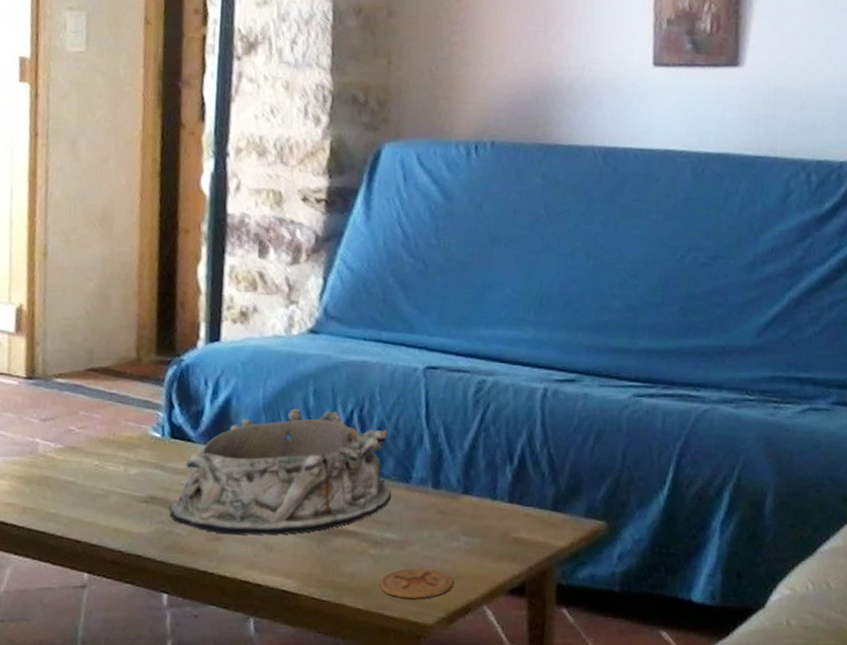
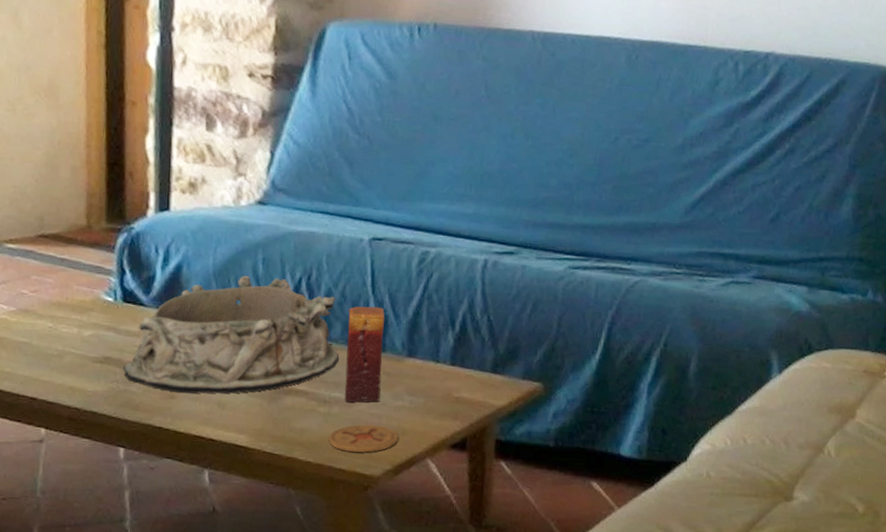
candle: none [396,439,439,544] -> present [344,306,385,403]

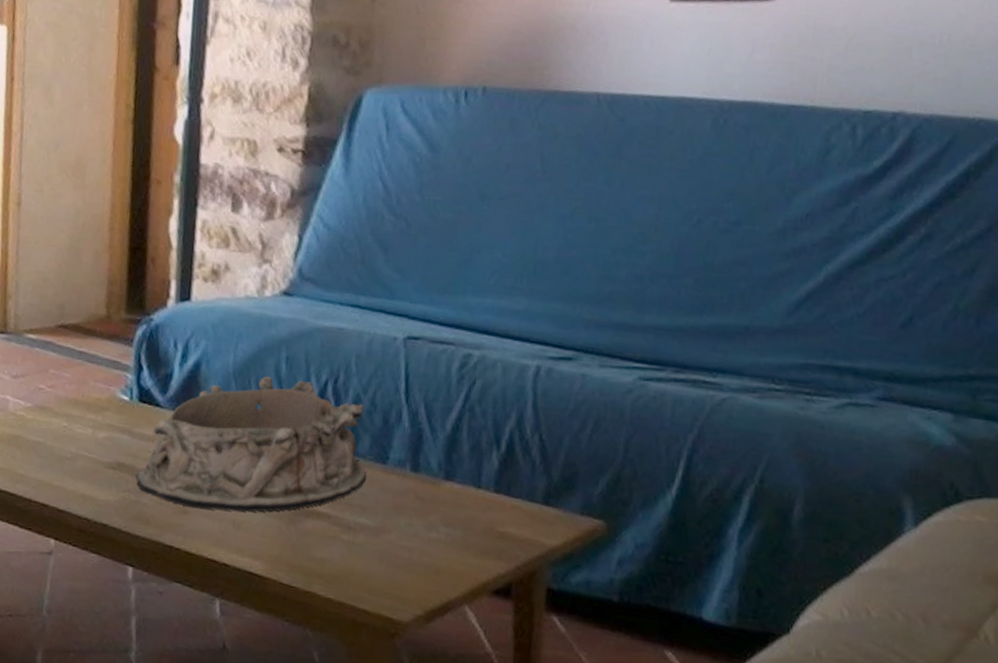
coaster: present [328,424,399,453] -> none [352,558,432,593]
candle: present [344,306,385,403] -> none [371,416,419,533]

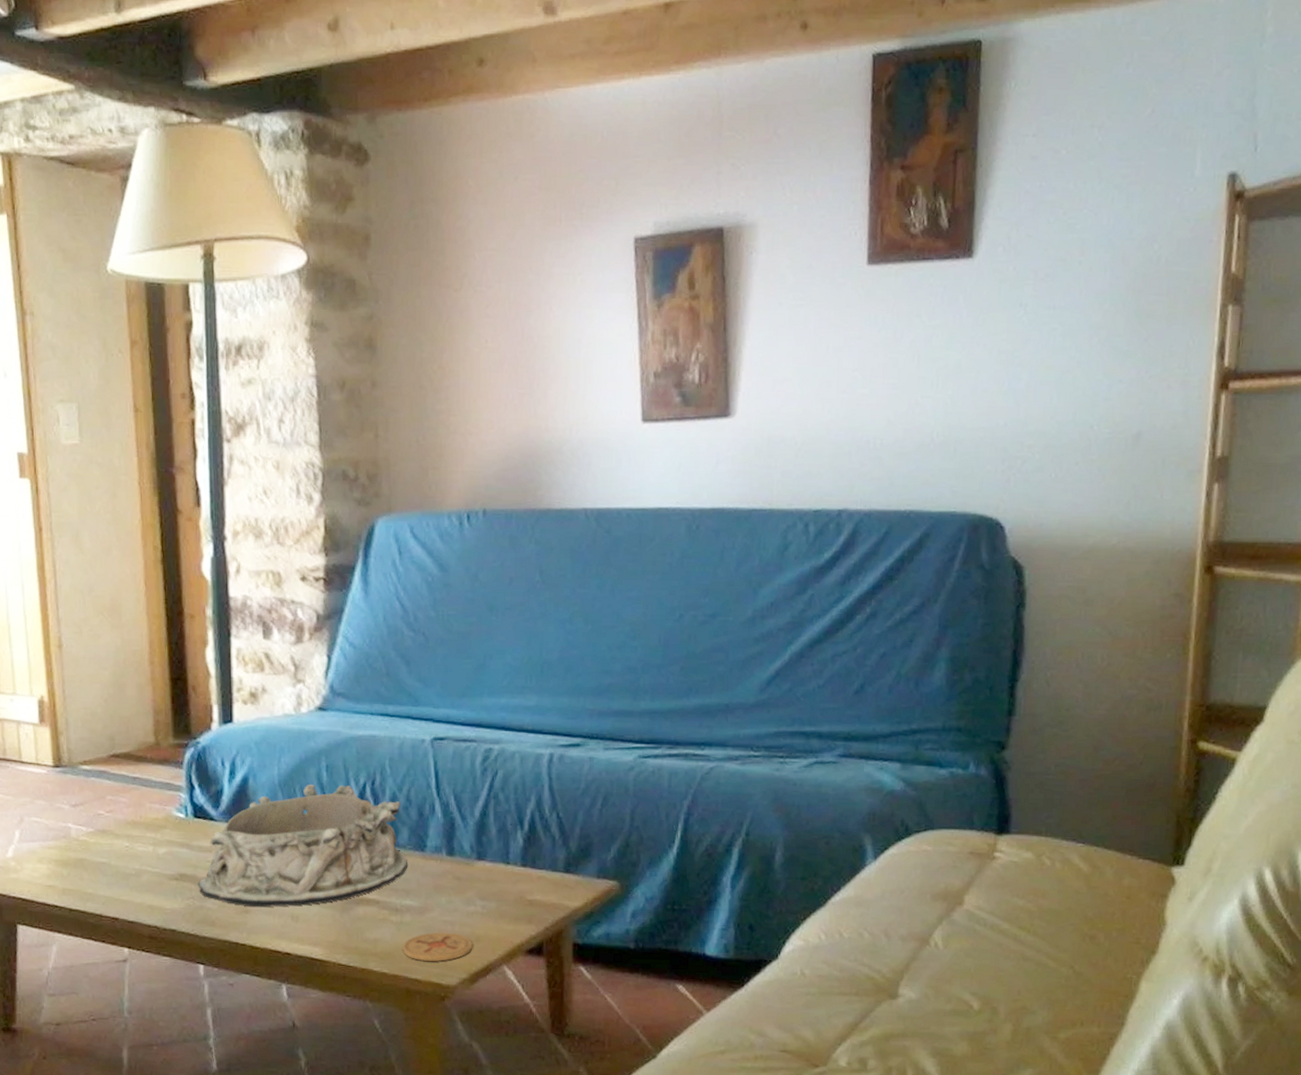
coaster: none [352,558,432,593] -> present [402,932,473,961]

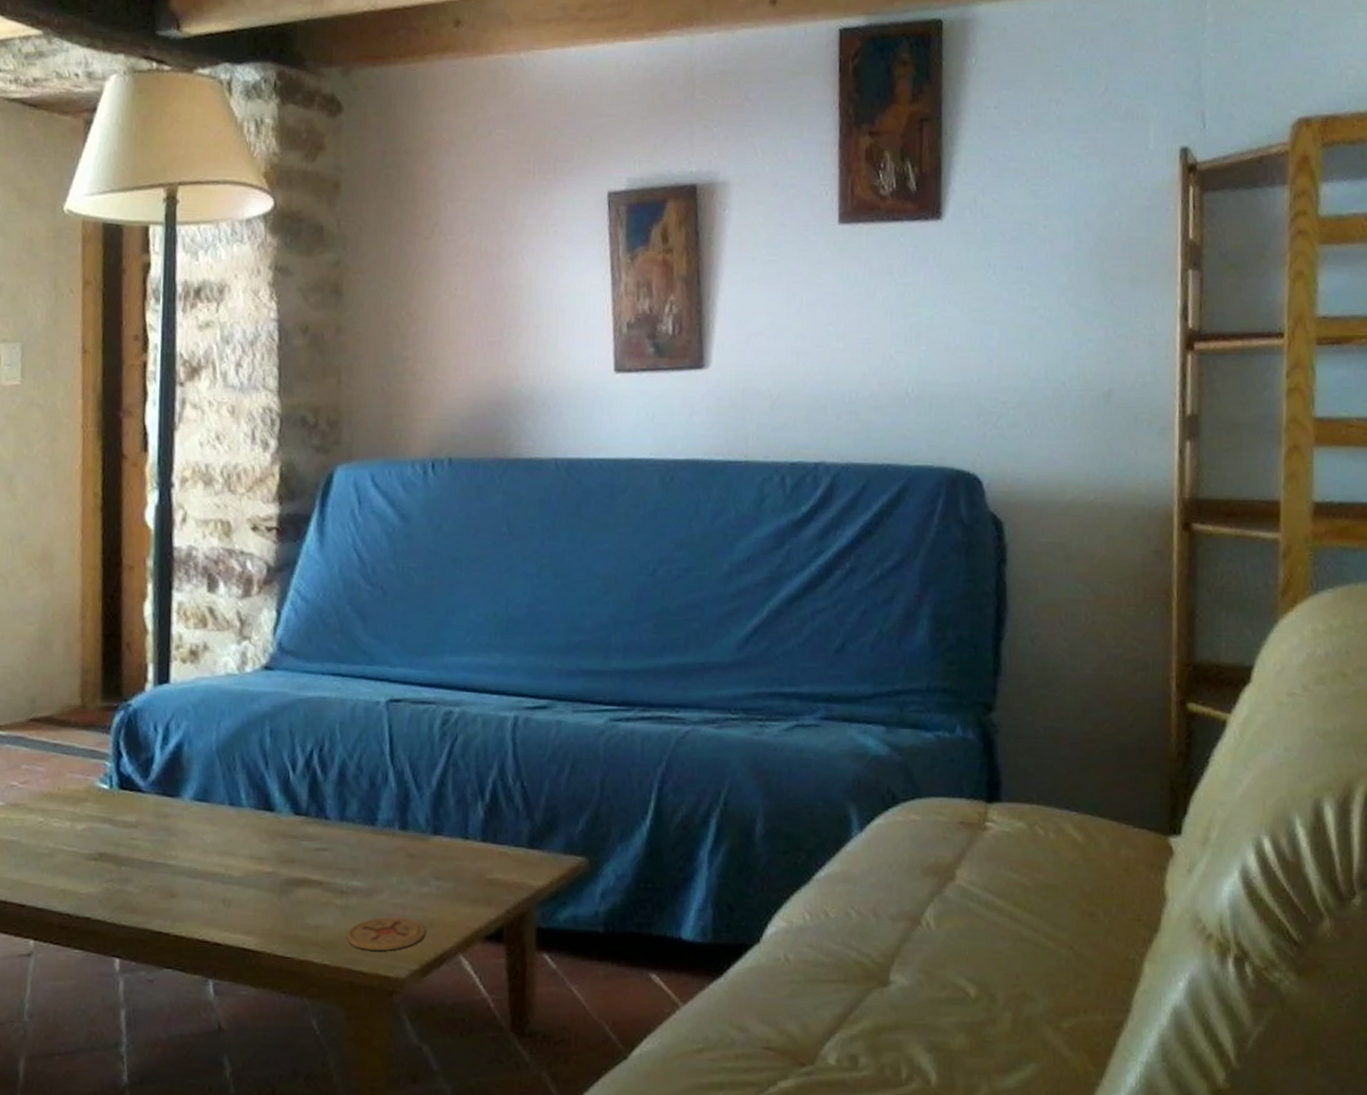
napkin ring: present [198,784,408,908] -> none [119,750,357,891]

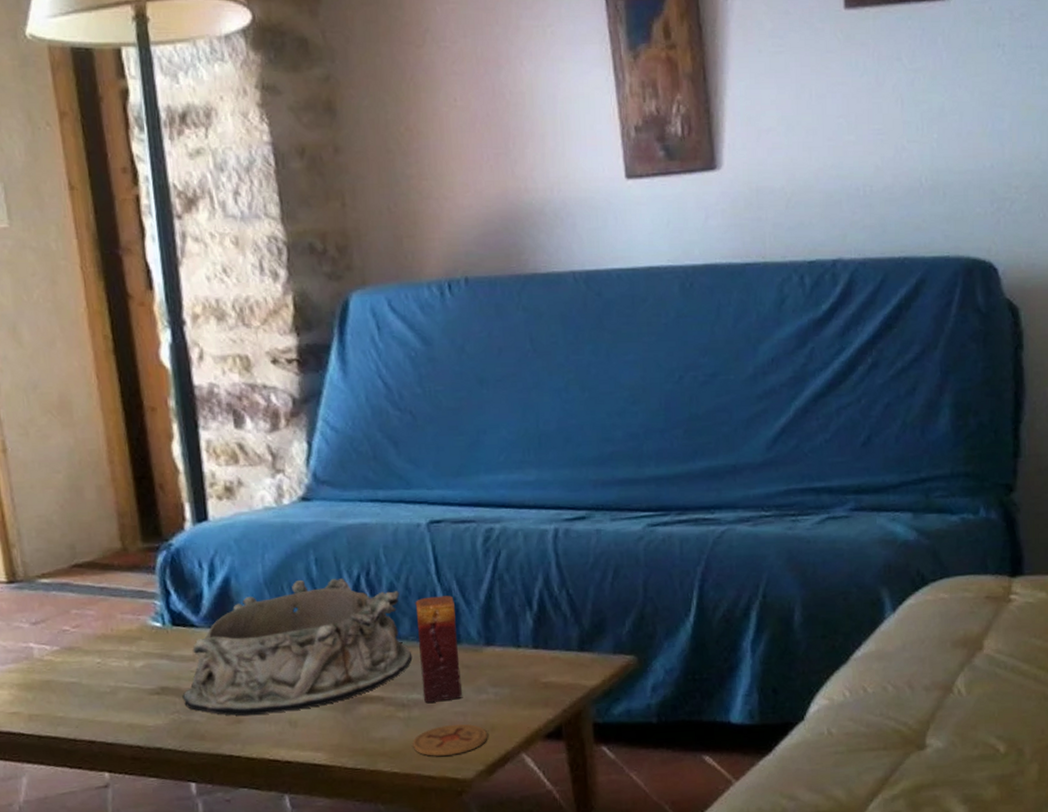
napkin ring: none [119,750,357,891] -> present [182,578,413,716]
candle: none [363,778,406,891] -> present [415,596,462,703]

